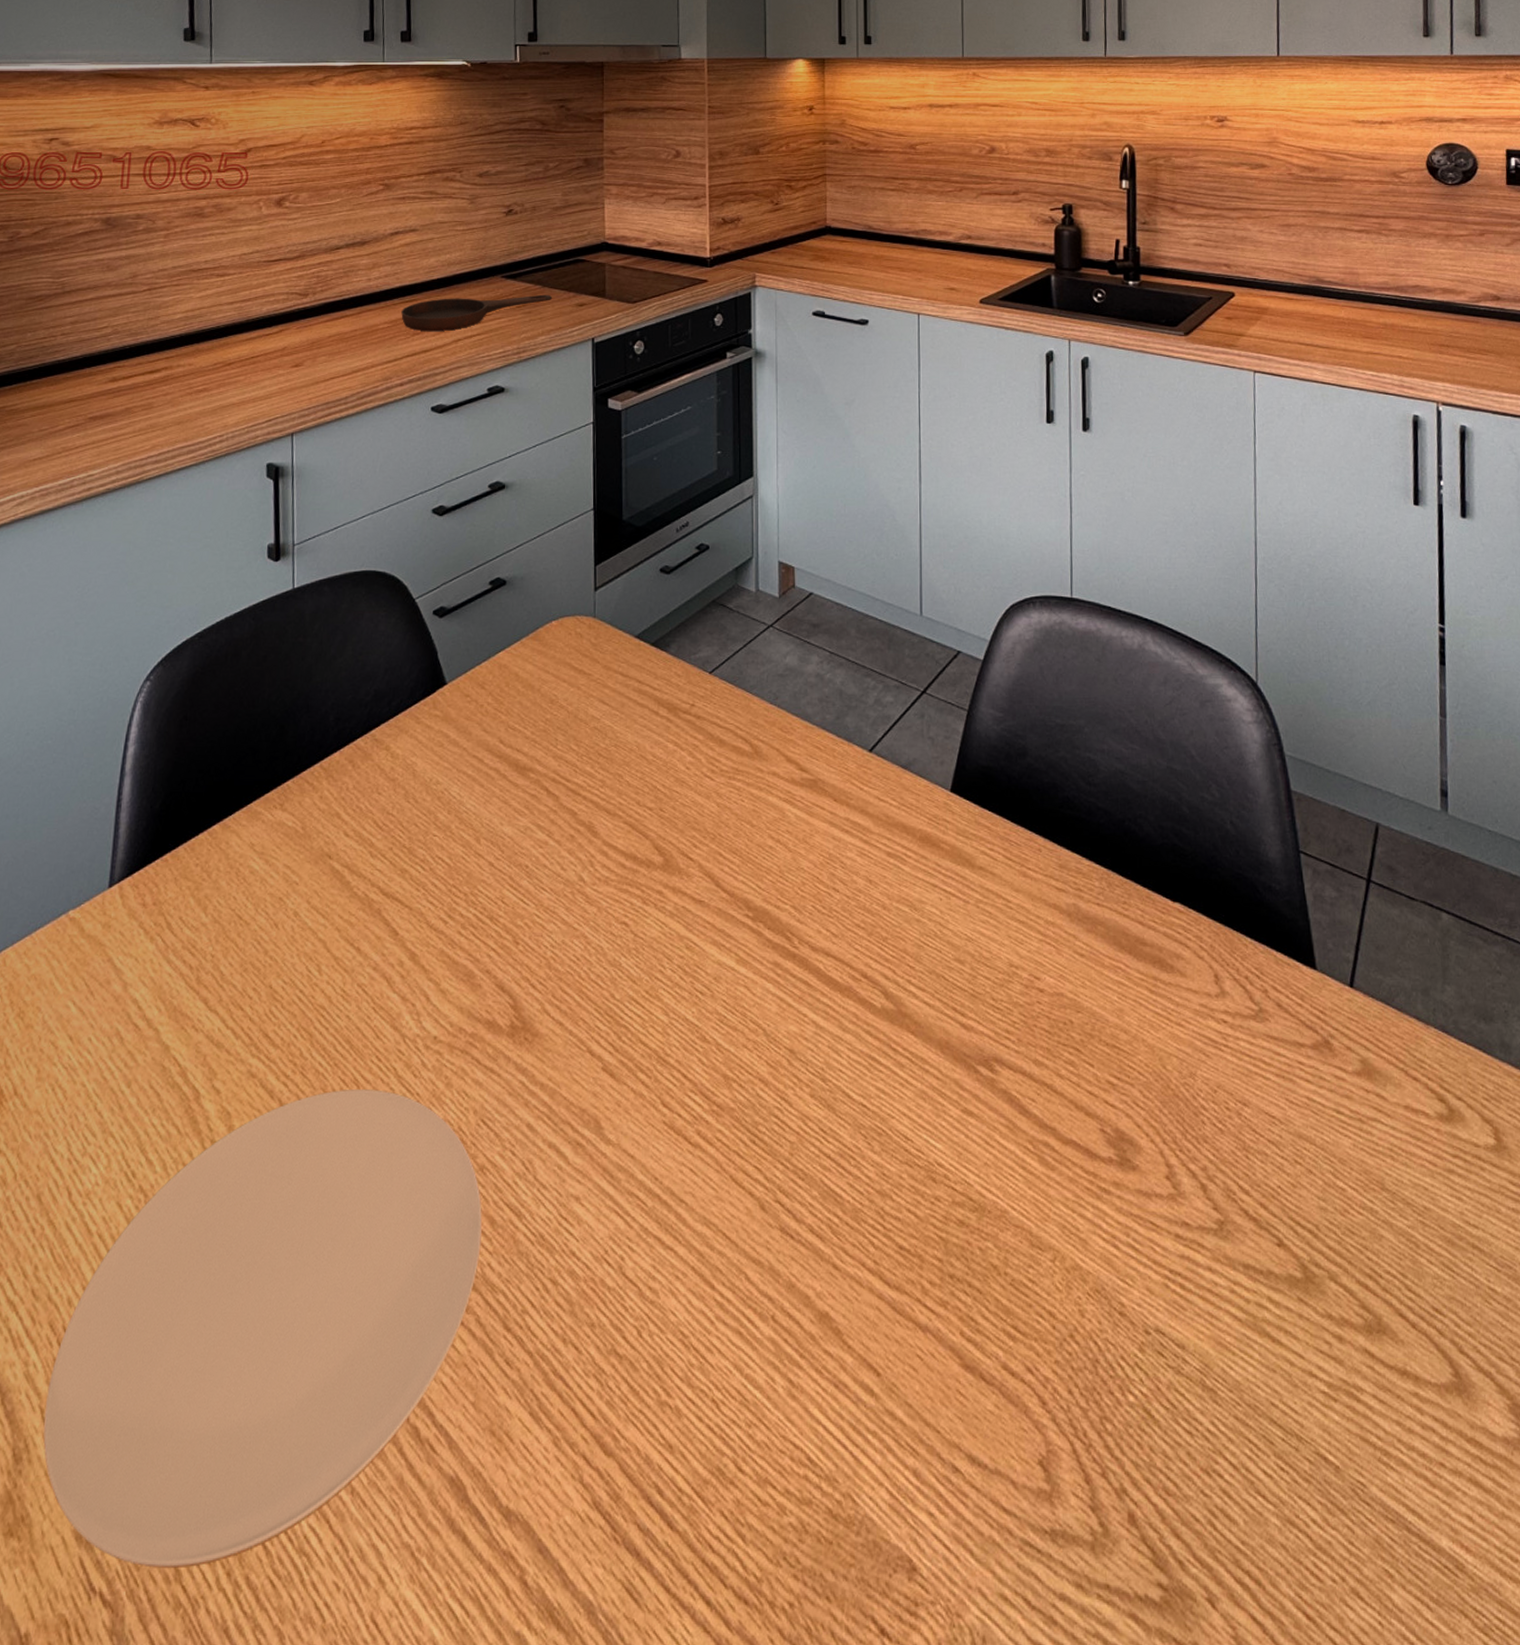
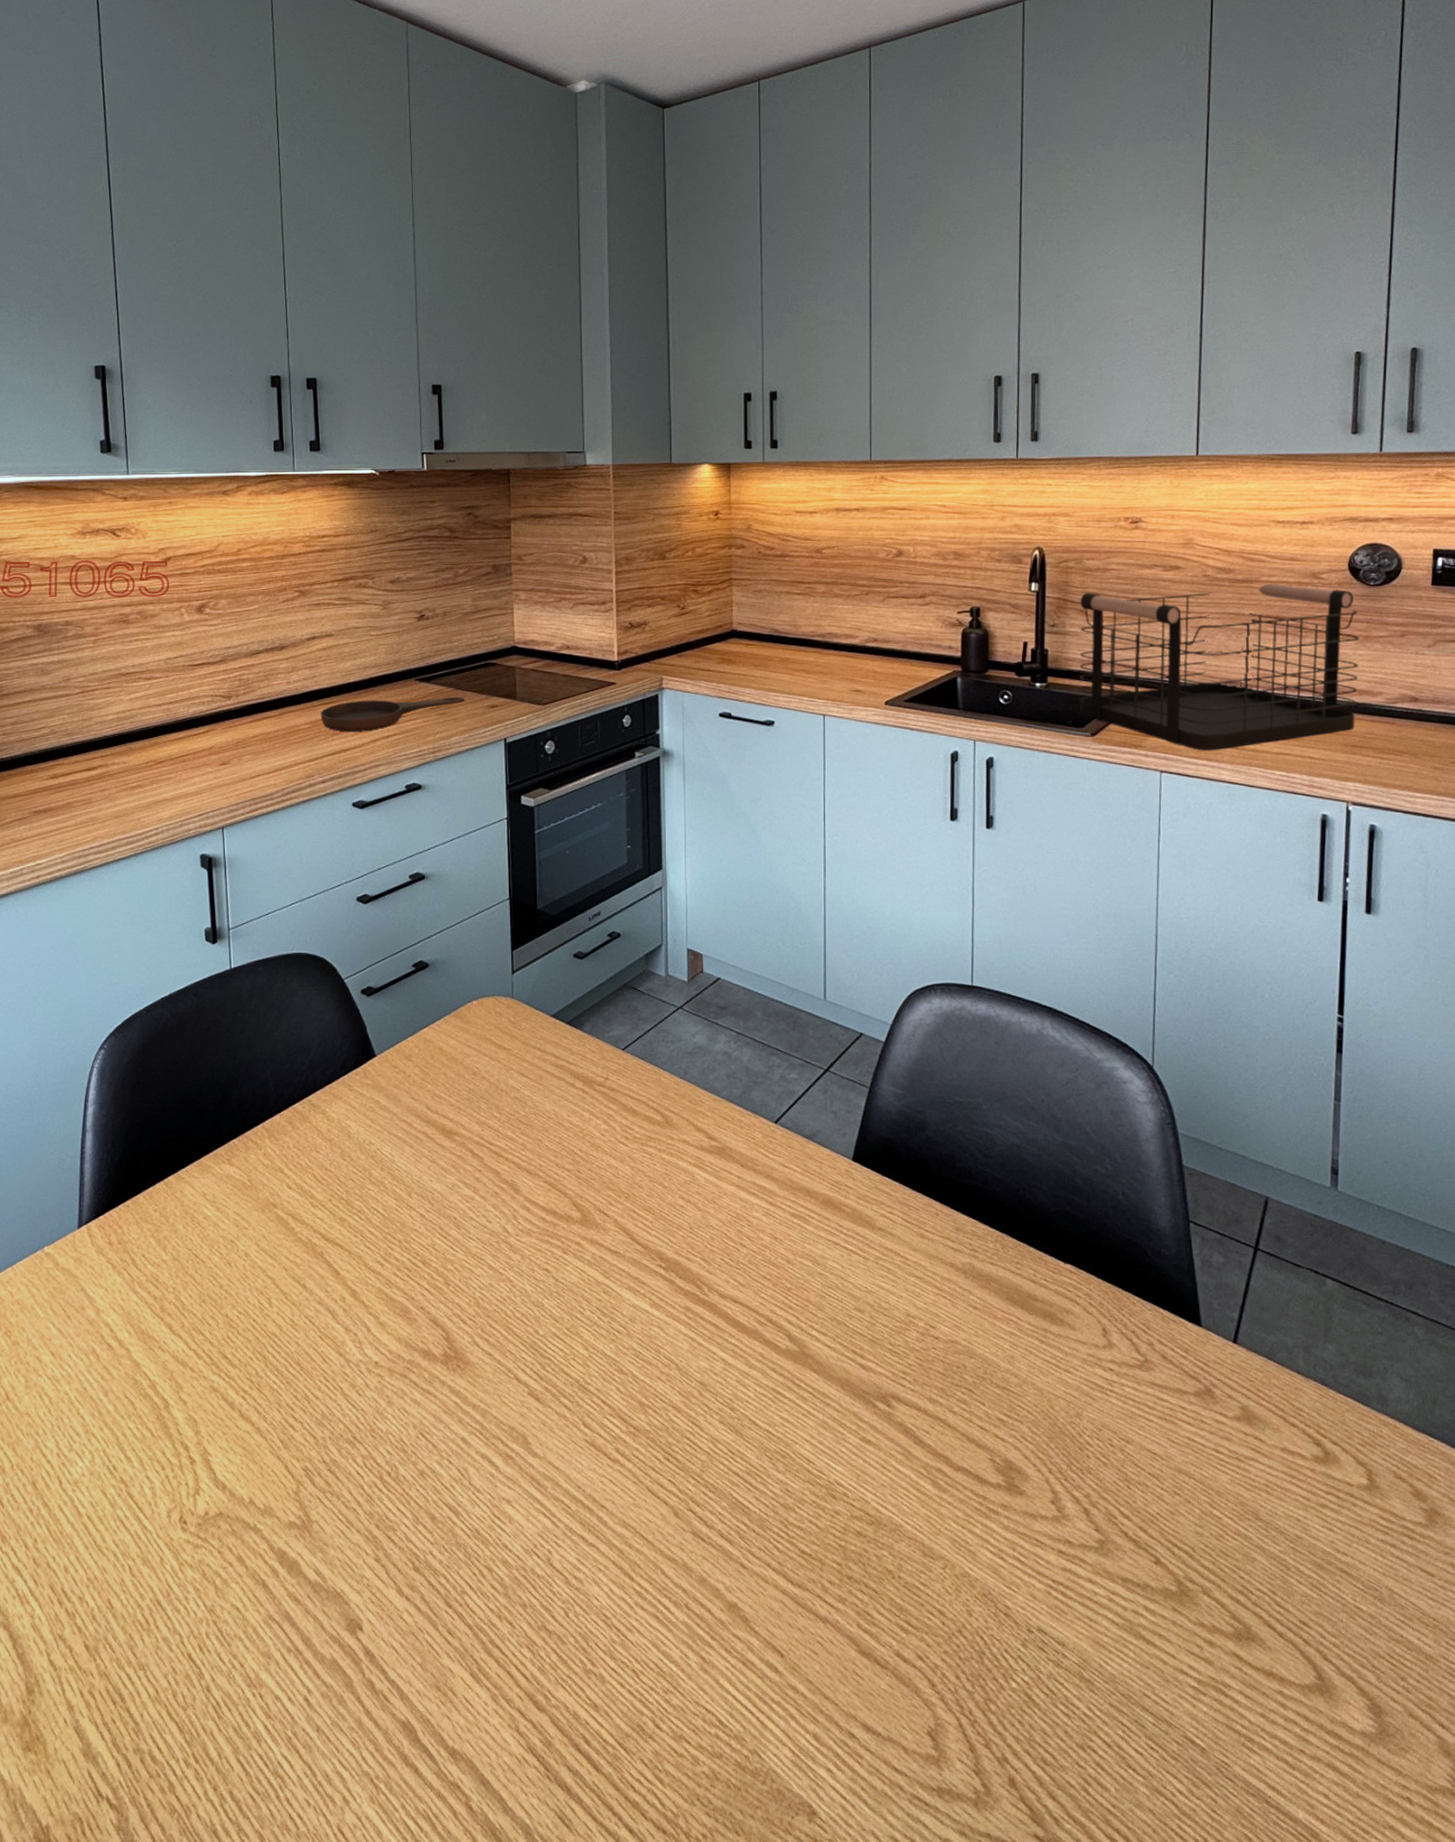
plate: present [43,1089,483,1568] -> none [50,1404,424,1782]
dish rack: none [1170,181,1442,349] -> present [1079,583,1360,750]

